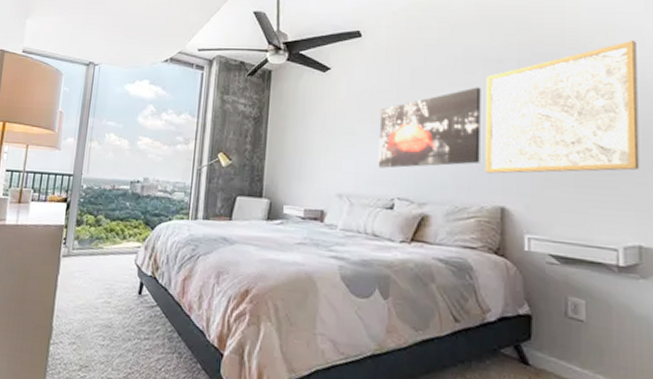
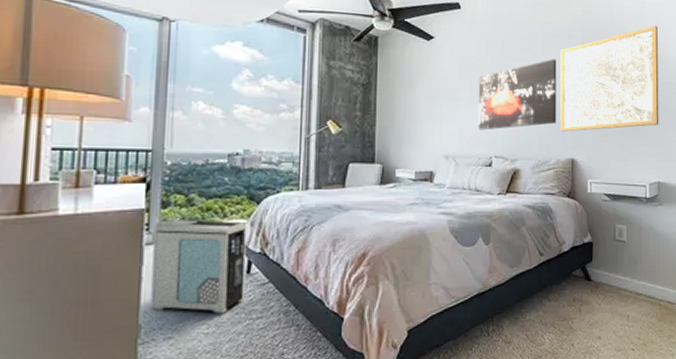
air purifier: none [61,236,142,329] -> present [150,219,247,314]

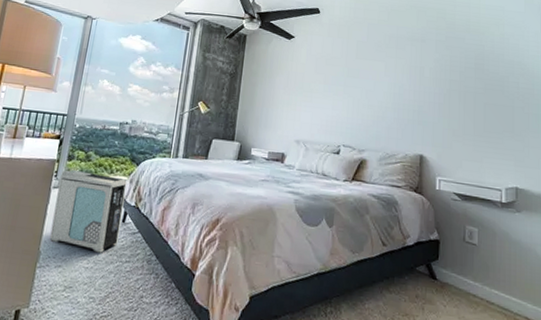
wall art: present [478,59,556,130] -> none [328,60,409,121]
wall art: present [560,25,659,132] -> none [409,32,518,130]

